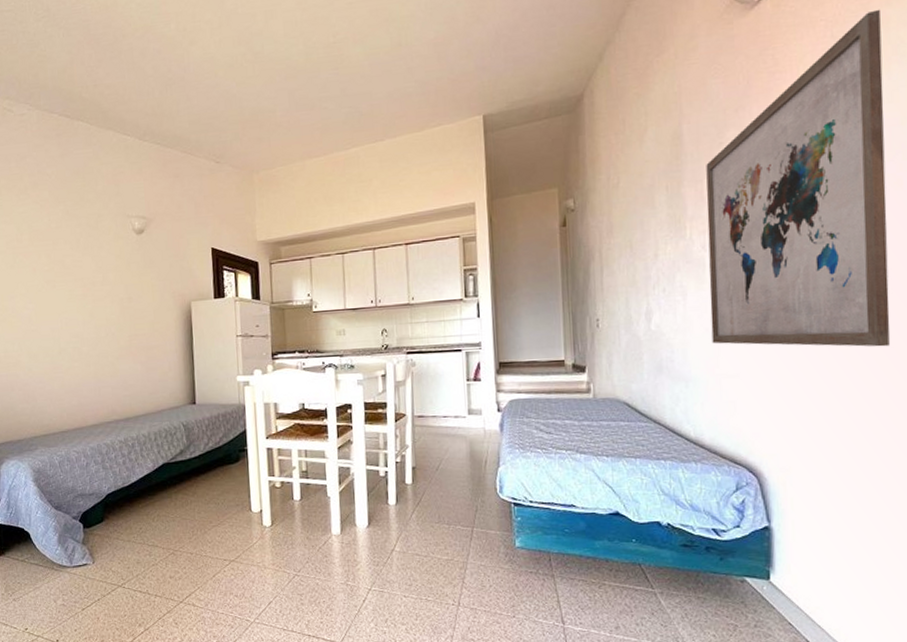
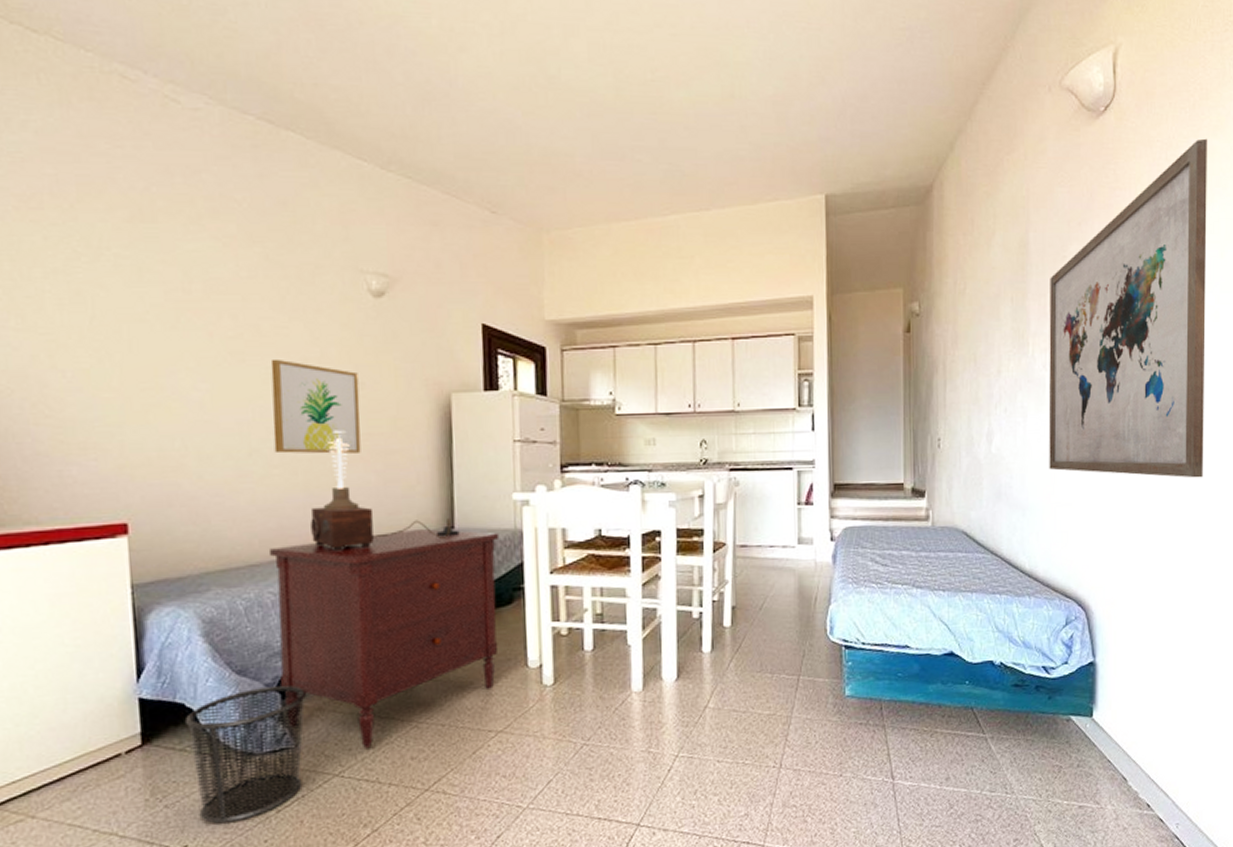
waste bin: none [24,518,100,615] -> present [184,685,308,824]
wall art: none [71,284,131,352] -> present [270,358,361,454]
dresser: none [73,404,230,568] -> present [268,528,500,749]
table lamp: none [99,333,200,422] -> present [310,430,460,552]

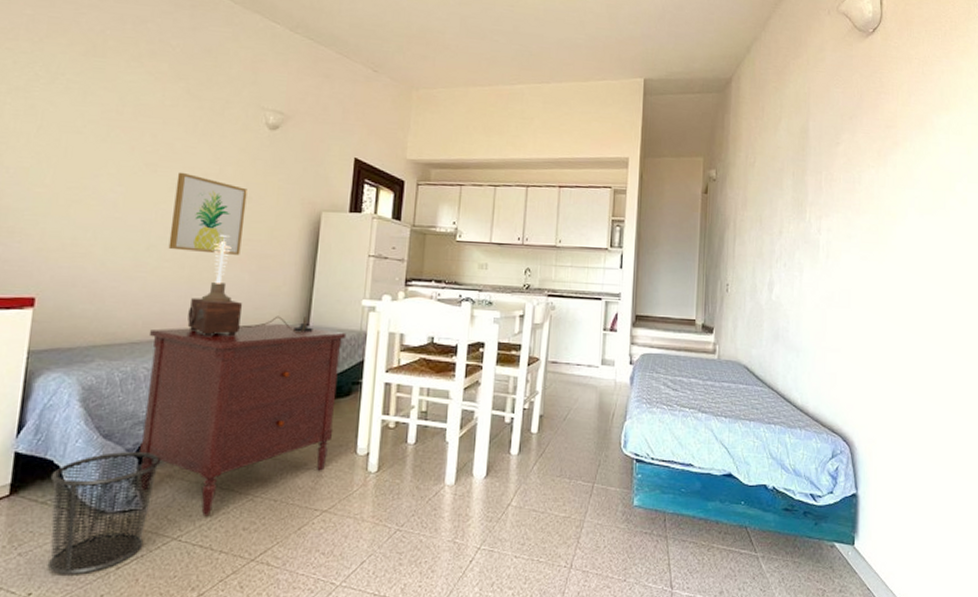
wall art: present [1048,138,1207,478] -> none [821,59,956,337]

